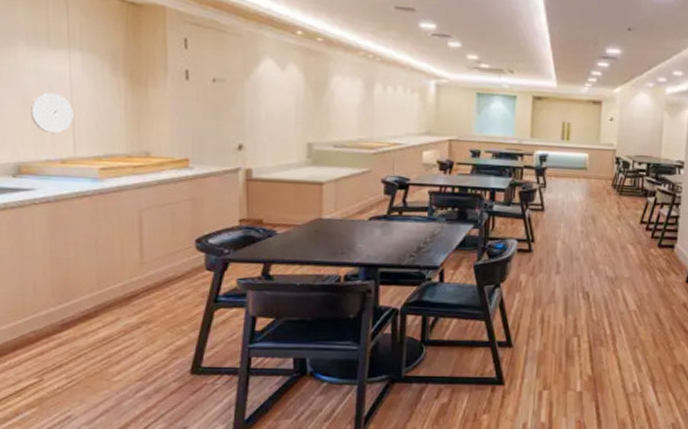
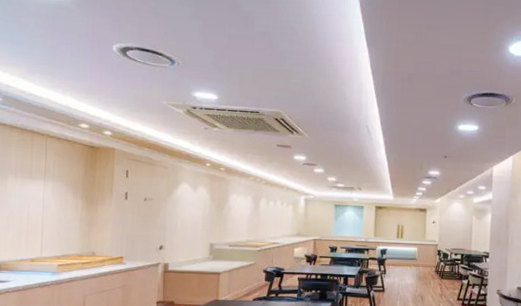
wall clock: present [30,92,74,134] -> none [12,210,43,240]

